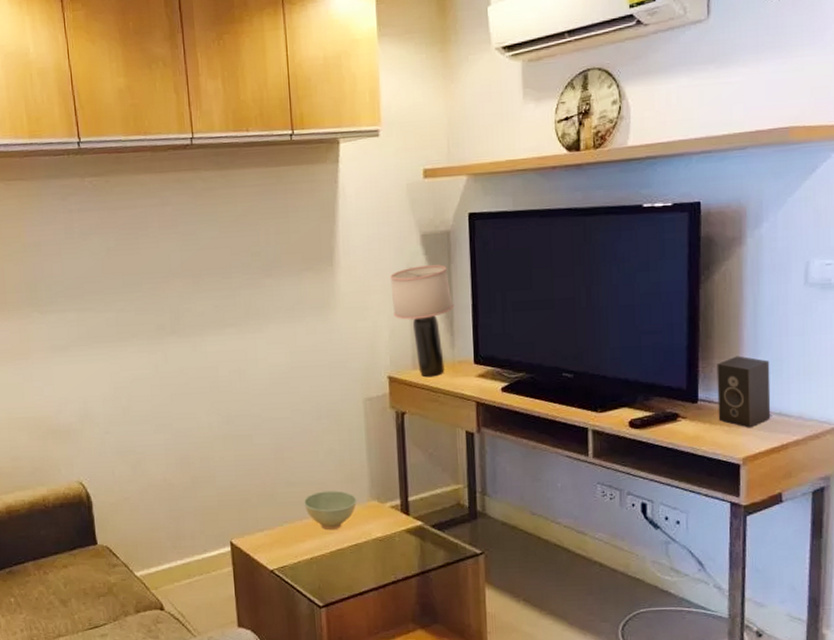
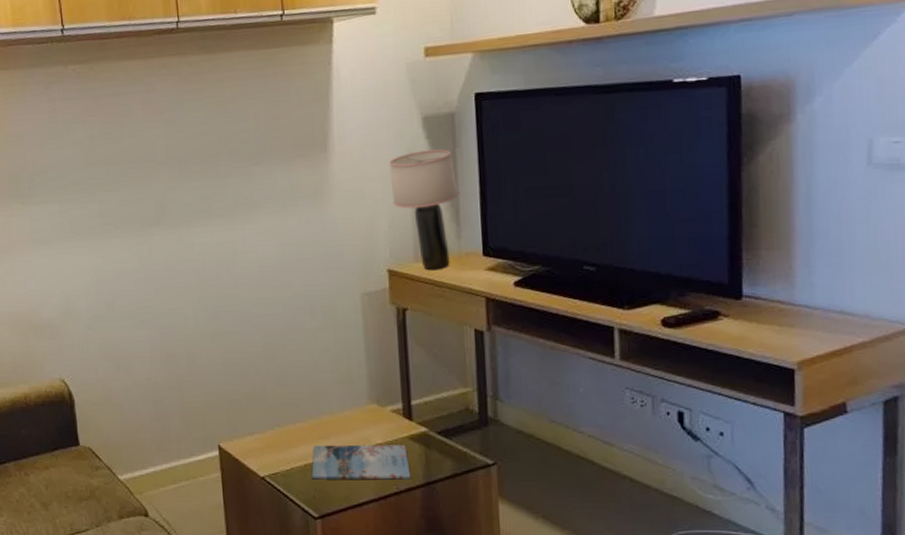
bowl: present [303,490,357,530] -> none [296,392,355,434]
magazine: none [317,537,408,572] -> present [311,444,411,480]
speaker: present [716,356,771,428] -> none [764,246,831,328]

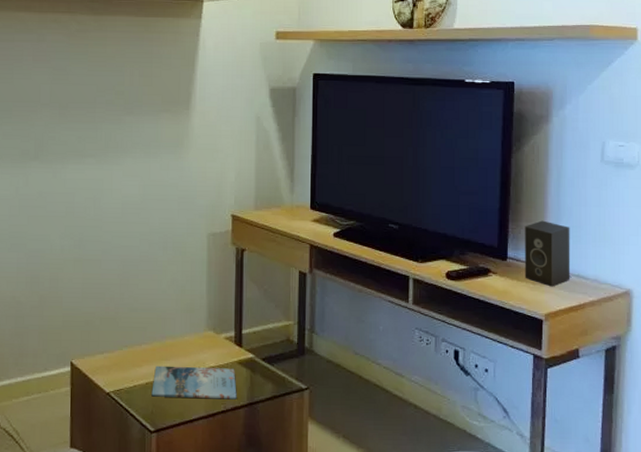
table lamp: present [389,149,460,271] -> none [240,116,296,219]
speaker: none [764,246,831,328] -> present [524,220,571,287]

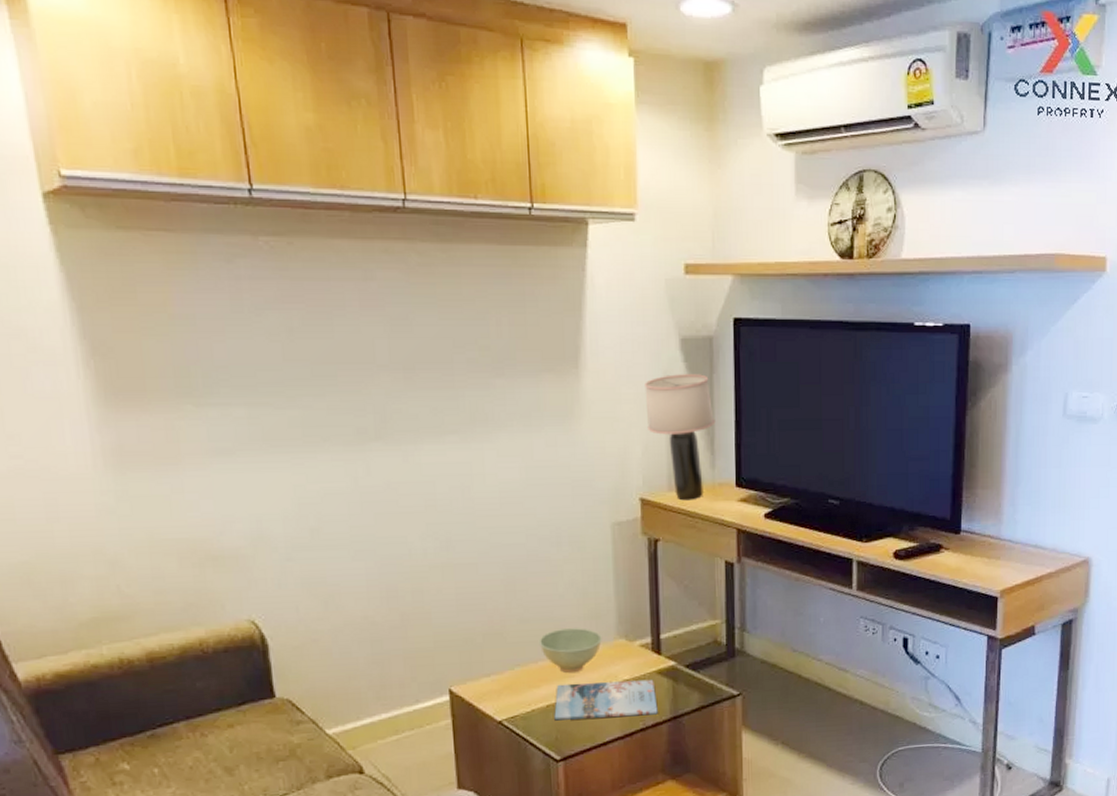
bowl: none [143,319,194,356] -> present [538,628,602,673]
table lamp: none [240,116,296,219] -> present [645,374,716,501]
speaker: present [524,220,571,287] -> none [979,486,1029,560]

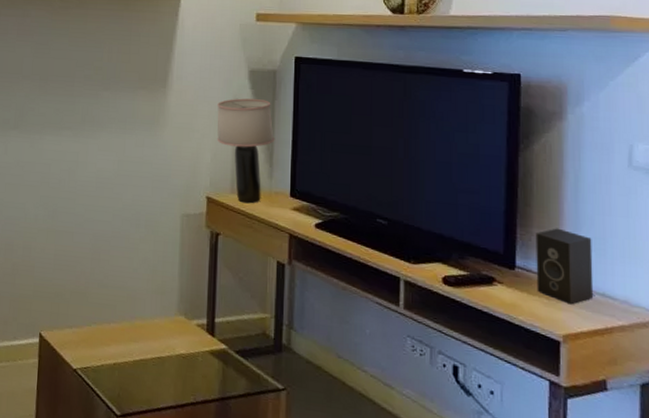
bowl: present [538,628,602,673] -> none [113,298,165,339]
magazine: present [554,679,658,721] -> none [119,346,208,392]
speaker: none [979,486,1029,560] -> present [535,228,594,305]

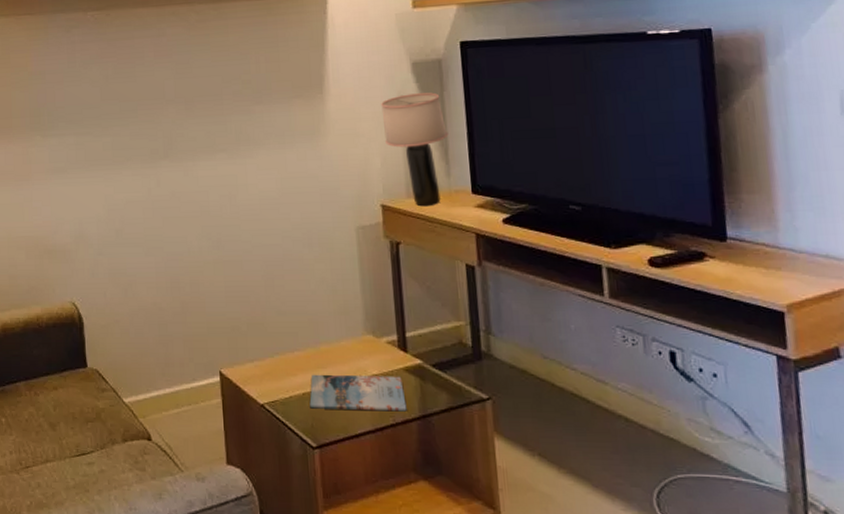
magazine: none [119,346,208,392] -> present [309,374,407,412]
speaker: present [535,228,594,305] -> none [745,190,817,271]

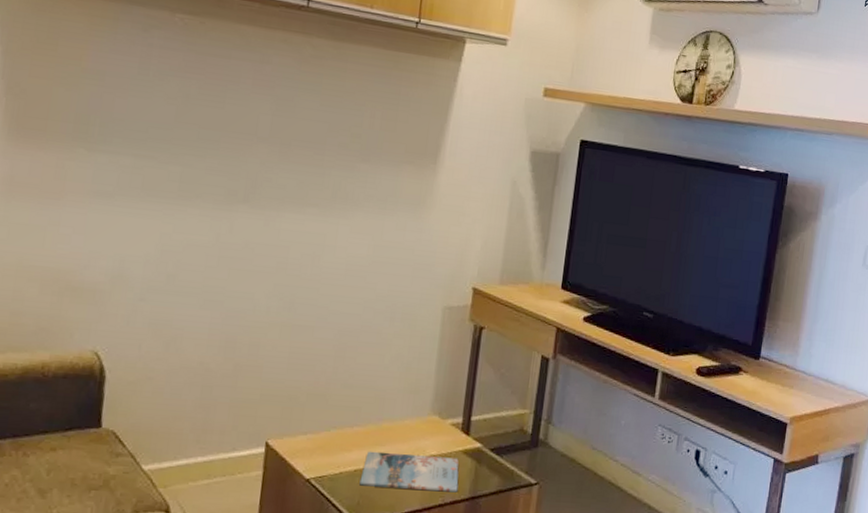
table lamp: present [381,92,449,207] -> none [490,181,552,296]

